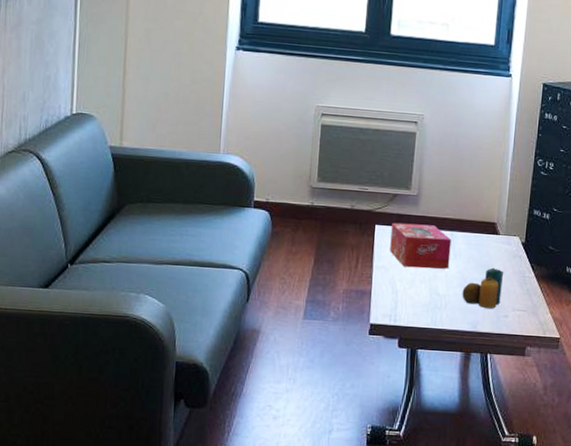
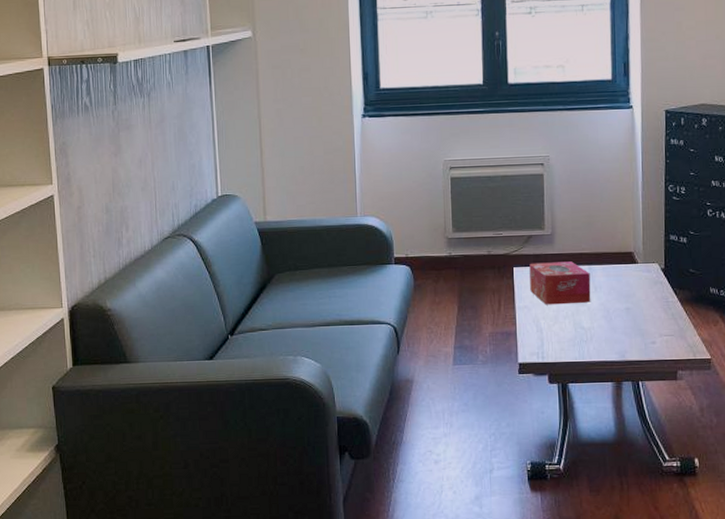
candle: present [462,267,504,308] -> none [606,296,647,337]

